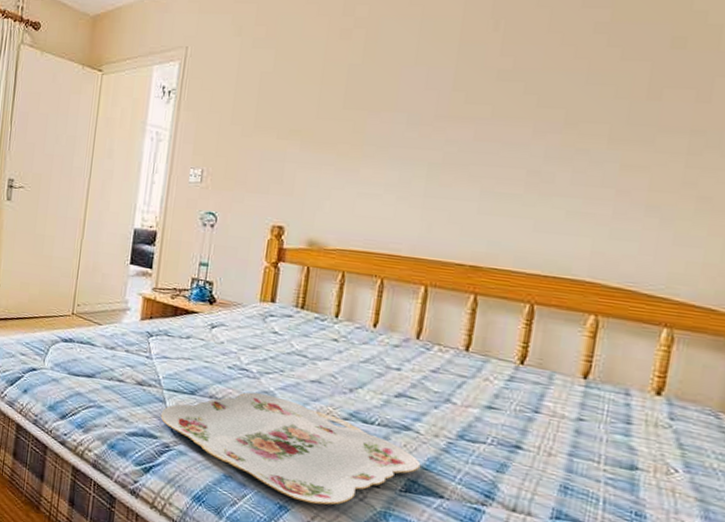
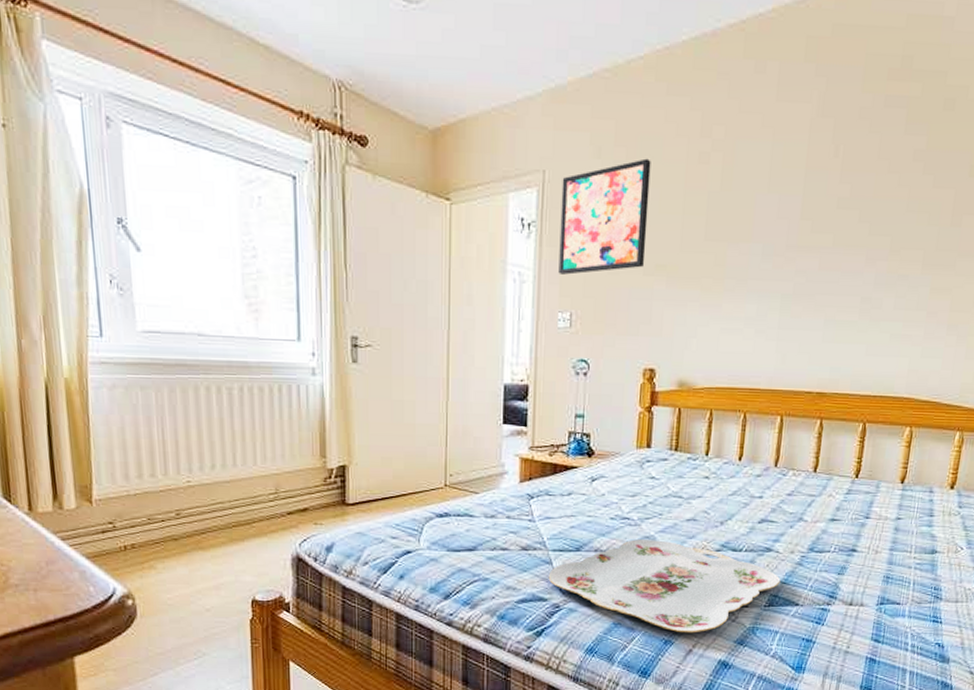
wall art: none [193,35,291,136] -> present [558,158,651,275]

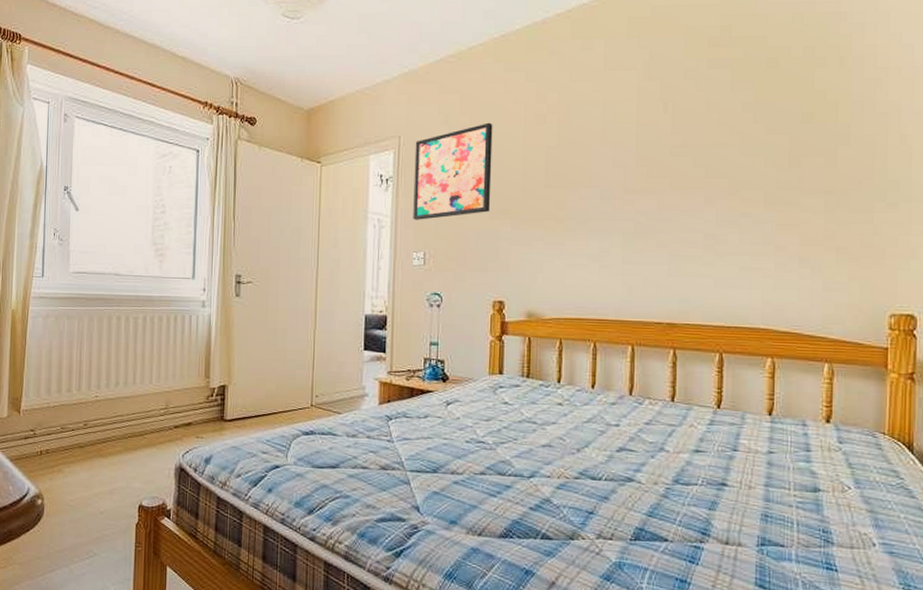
serving tray: present [548,539,781,633] -> none [406,463,646,565]

